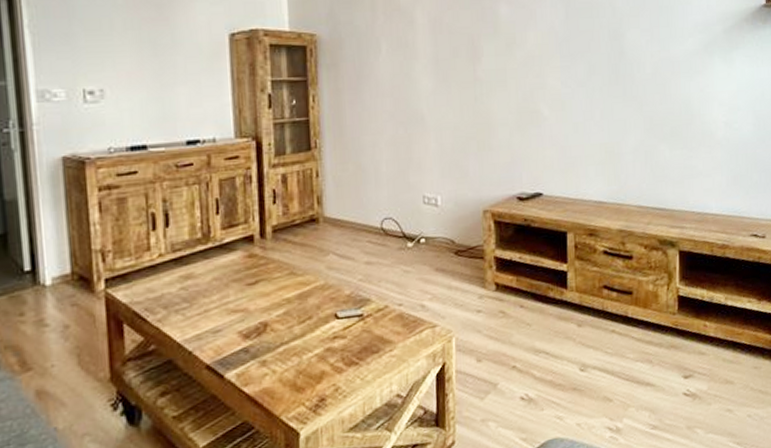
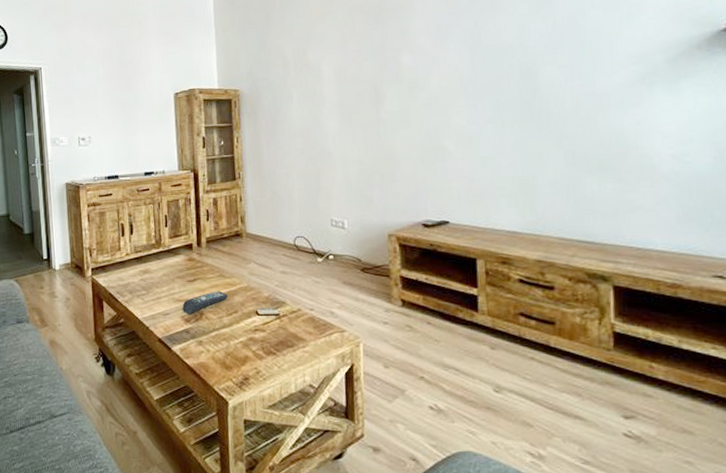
remote control: none [239,293,300,328] -> present [182,291,228,314]

